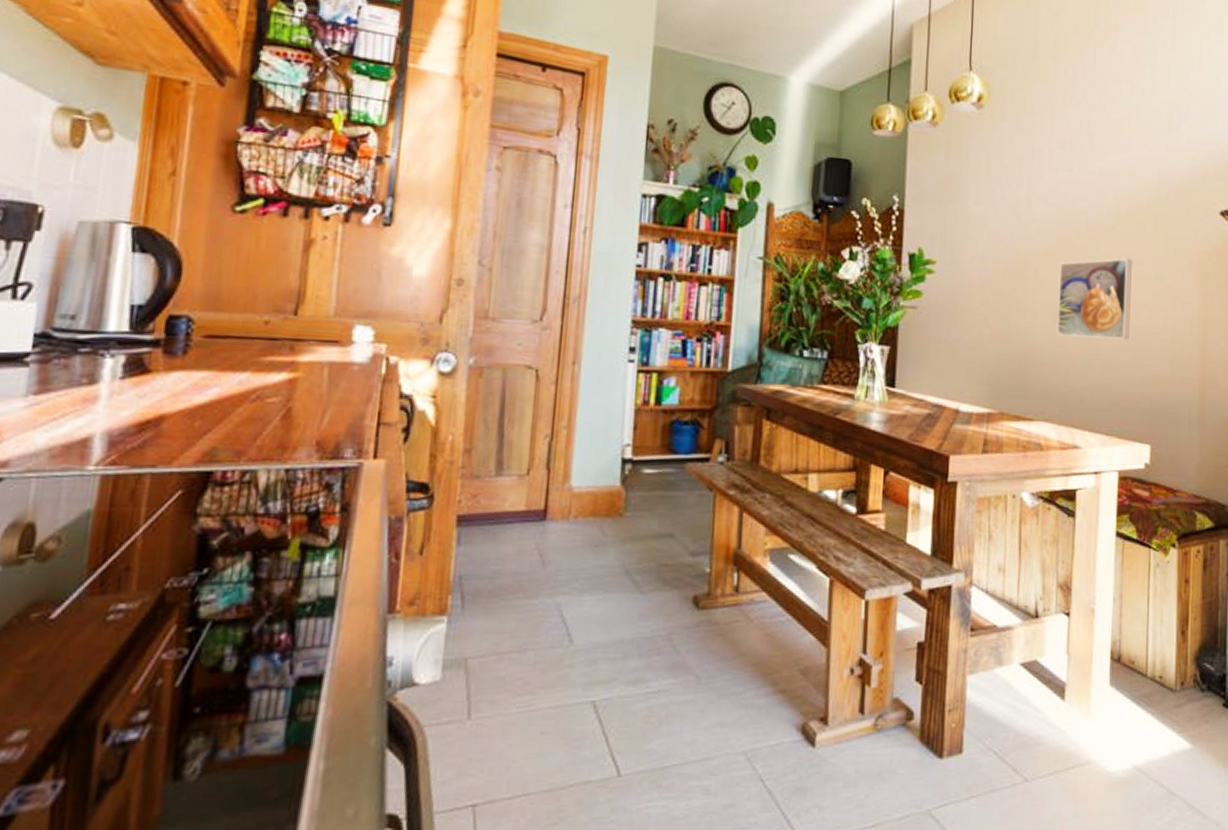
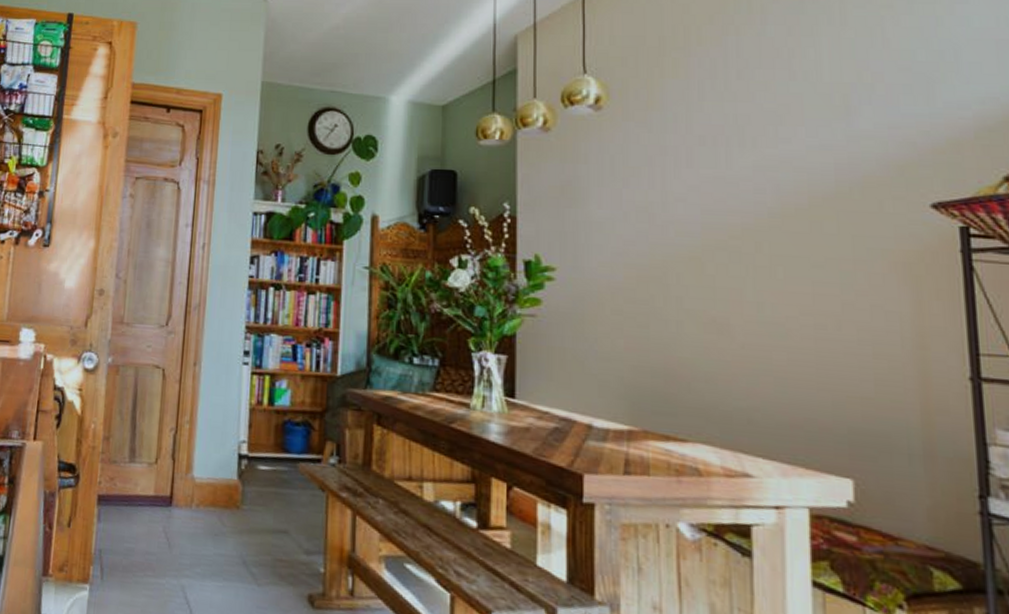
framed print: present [1056,258,1132,340] -> none [708,261,811,354]

